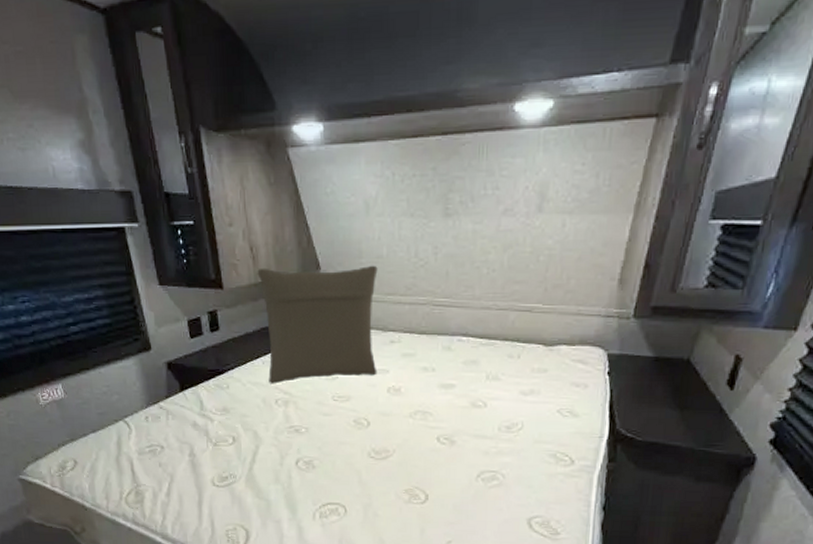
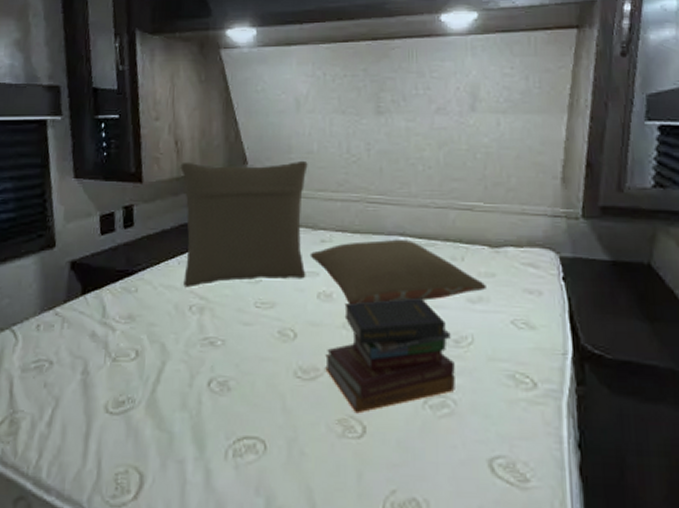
pillow: none [380,339,538,397] -> present [310,239,486,304]
books: none [394,391,505,485] -> present [325,297,455,414]

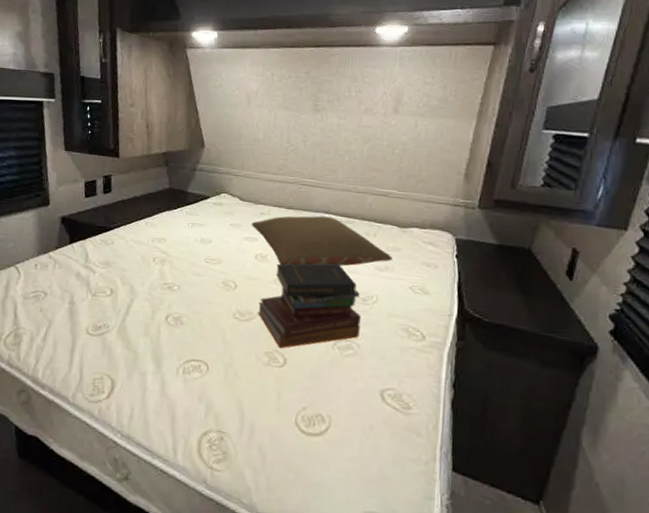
pillow: present [180,160,308,288] -> none [149,142,254,244]

